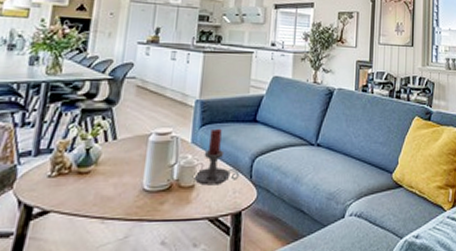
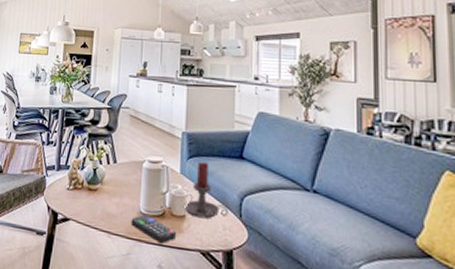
remote control: none [131,192,183,218] -> present [131,214,176,244]

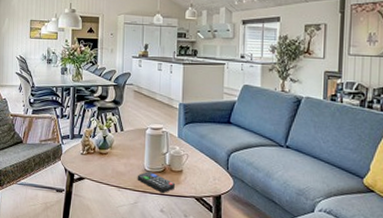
candle holder: present [184,161,229,219] -> none [181,127,218,172]

